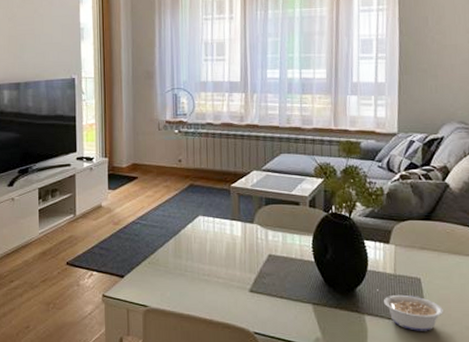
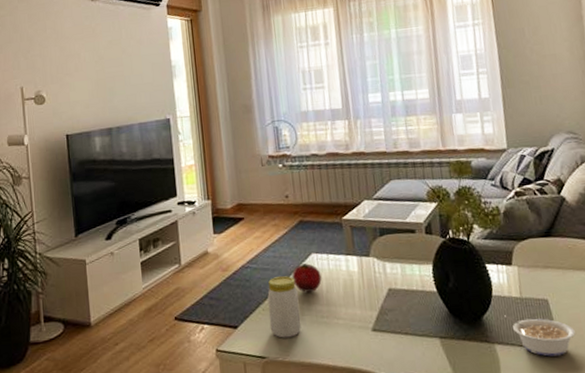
jar: none [154,234,184,290] -> present [267,276,302,338]
fruit: none [178,223,206,251] -> present [292,262,322,293]

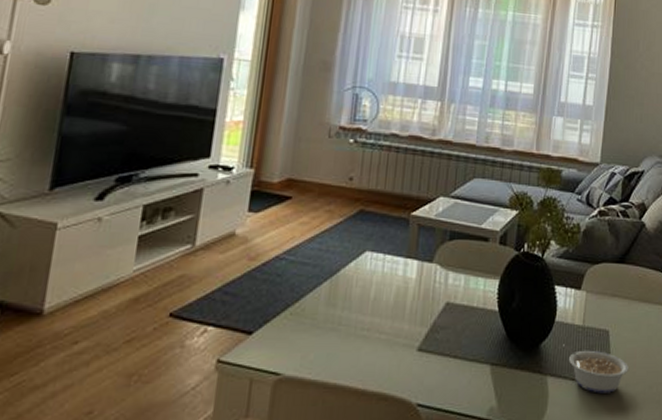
jar: present [267,276,302,338] -> none [294,275,339,351]
fruit: present [292,262,322,293] -> none [336,261,372,297]

